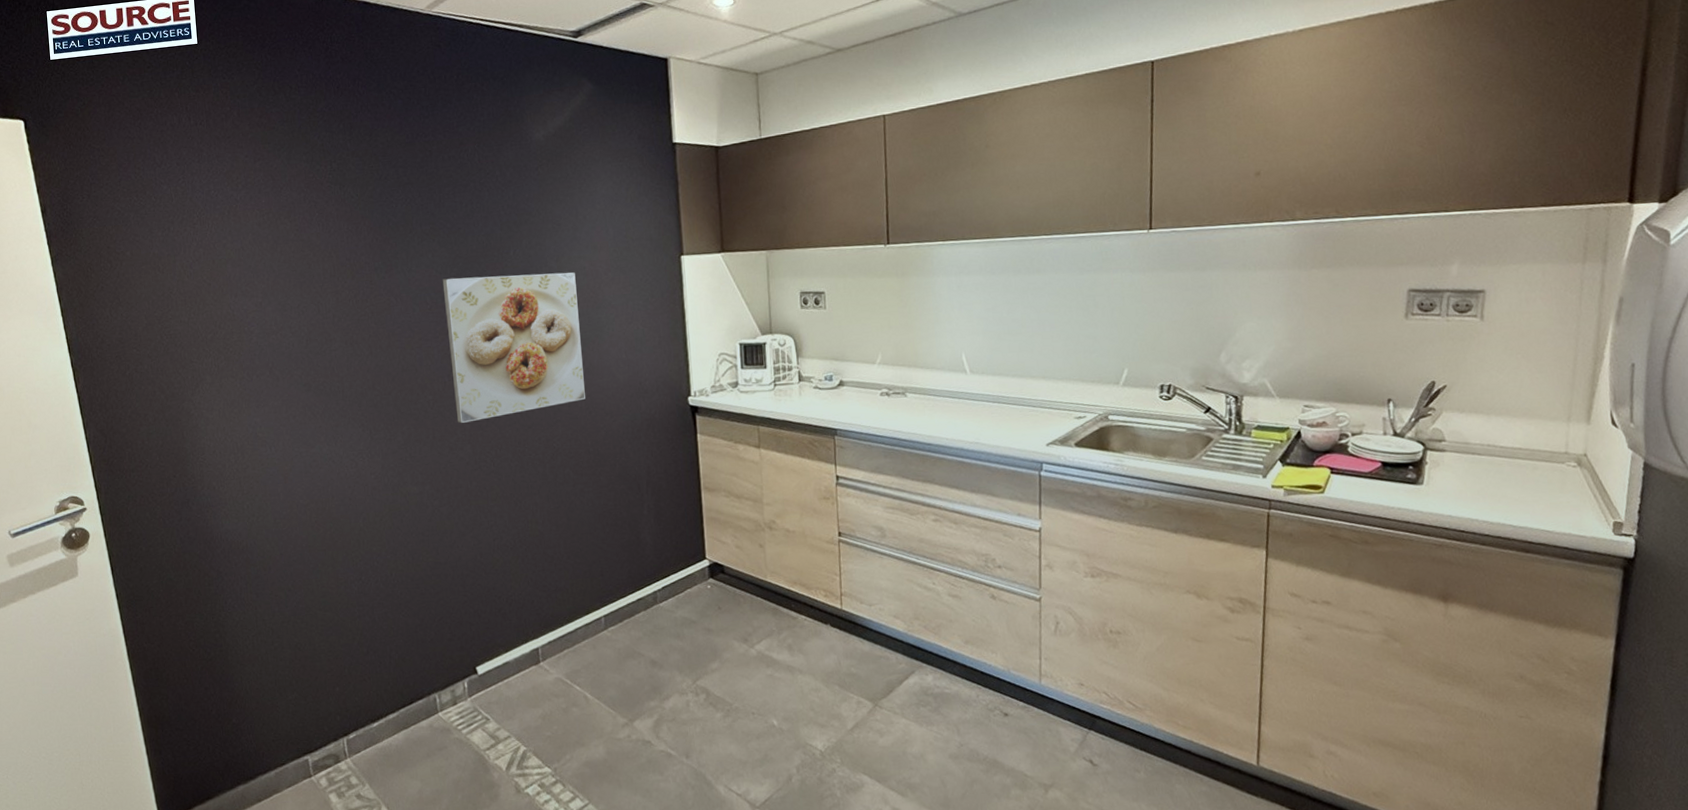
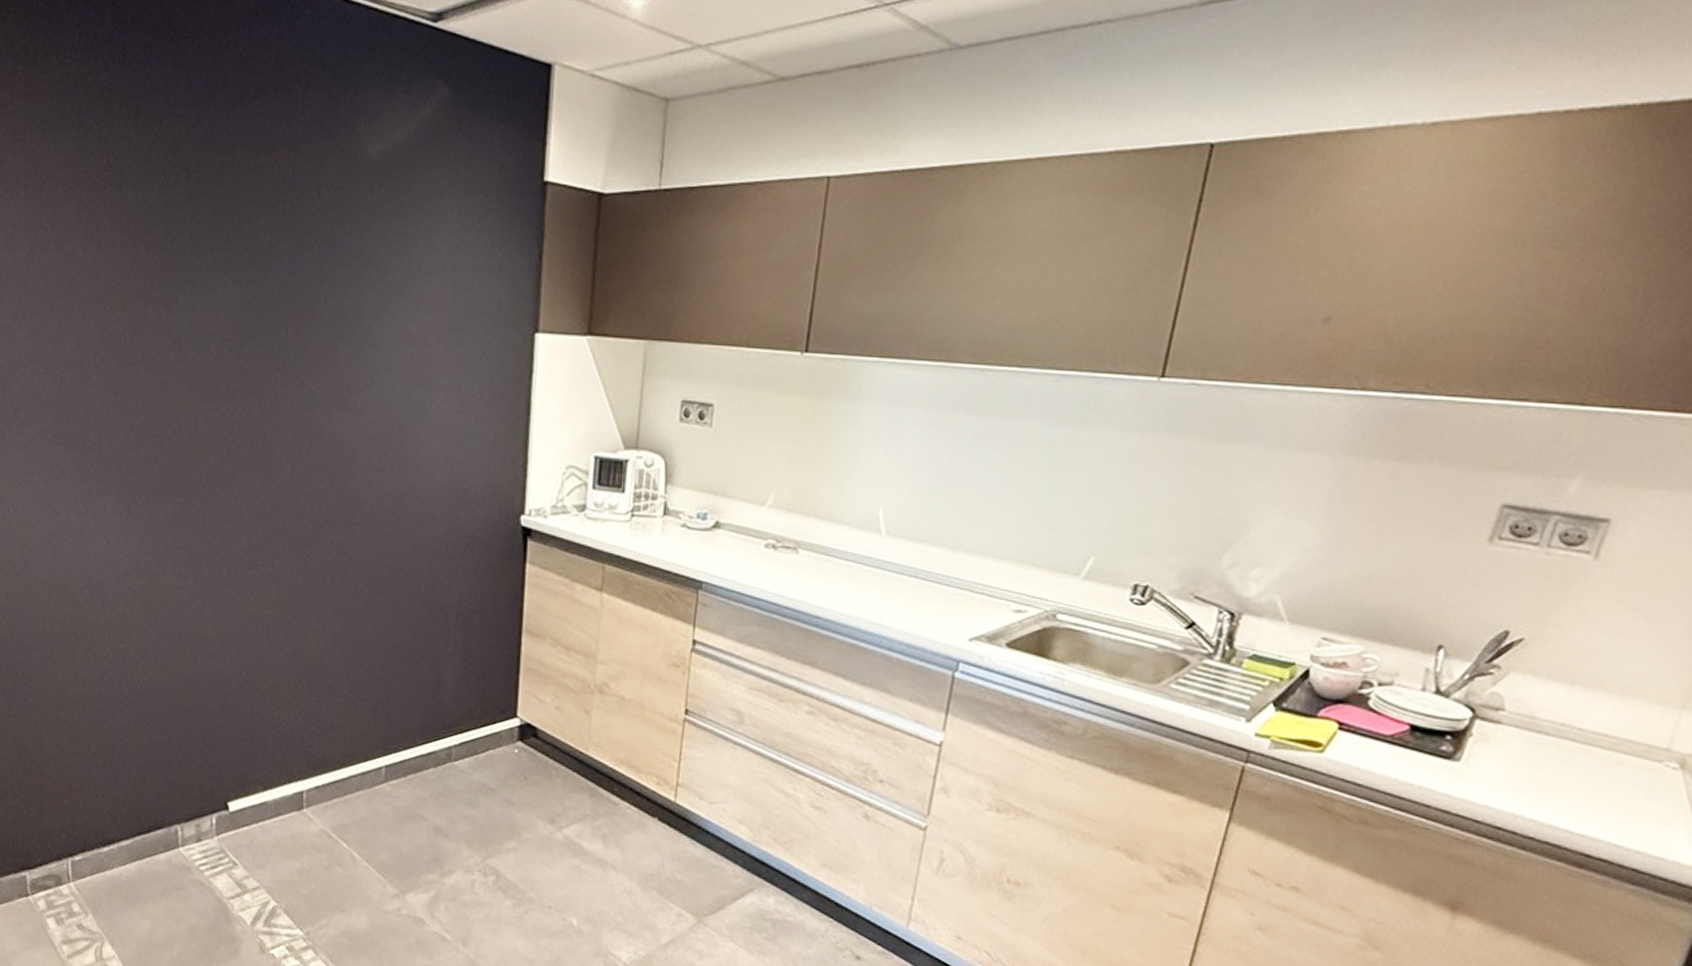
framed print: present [442,272,585,424] -> none [232,324,398,510]

